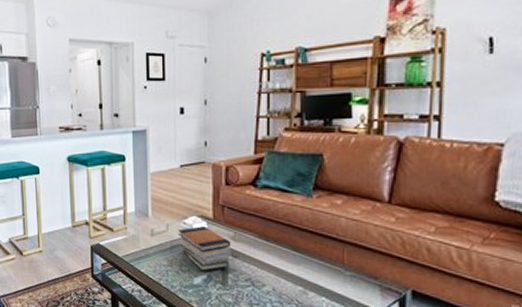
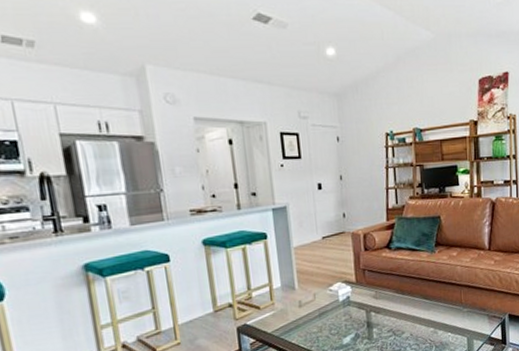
book stack: present [178,226,232,271] -> none [325,290,375,331]

